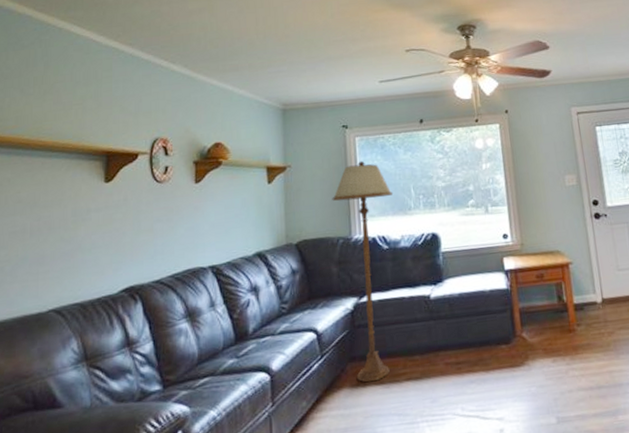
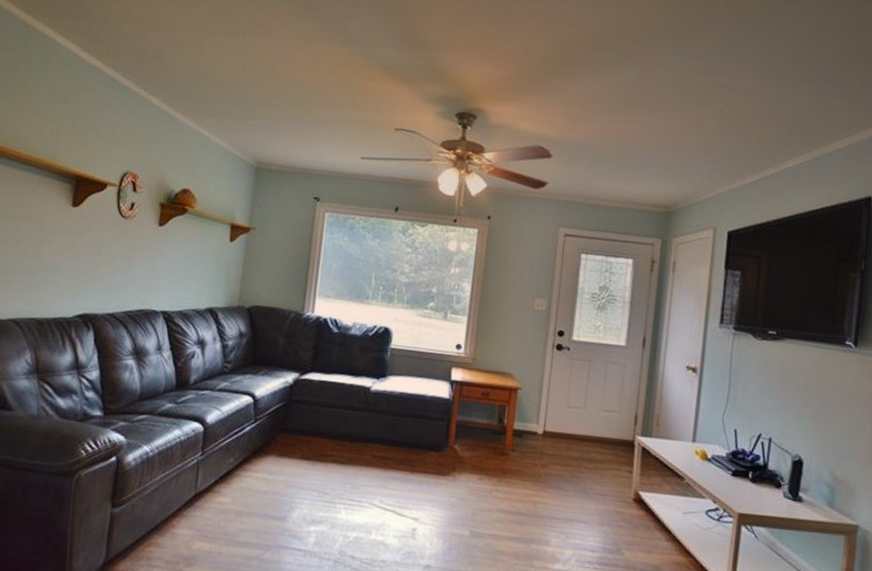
floor lamp: present [332,161,392,383] -> none [285,238,353,456]

